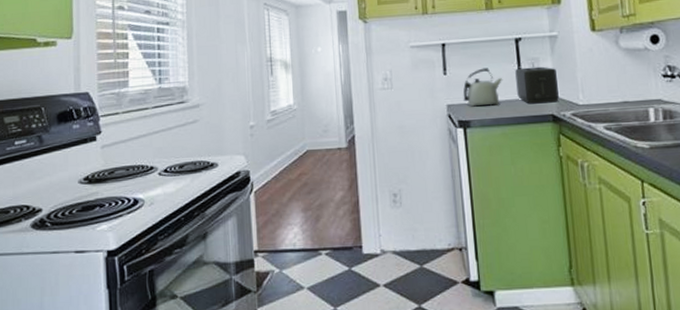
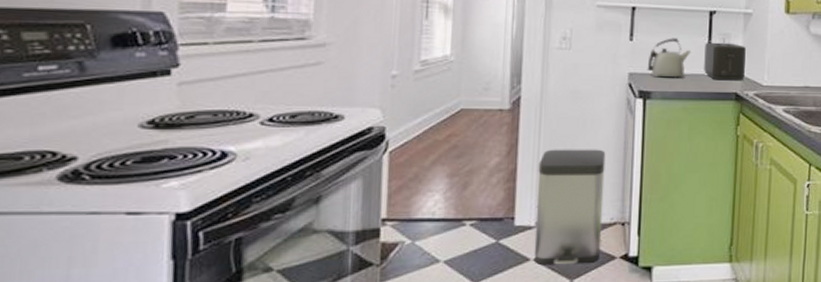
pedal bin: none [377,178,443,291] -> present [534,149,606,266]

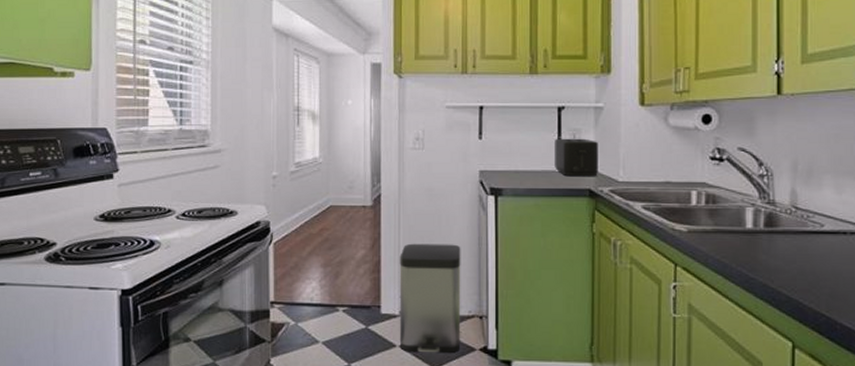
kettle: present [647,38,692,78] -> none [497,135,541,175]

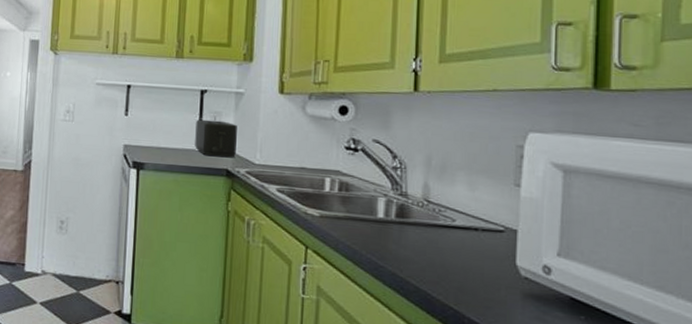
pedal bin: present [399,243,461,354] -> none [40,208,103,315]

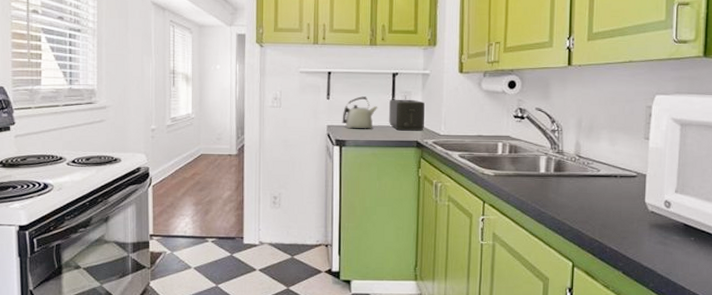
kettle: none [140,114,183,152] -> present [342,96,378,129]

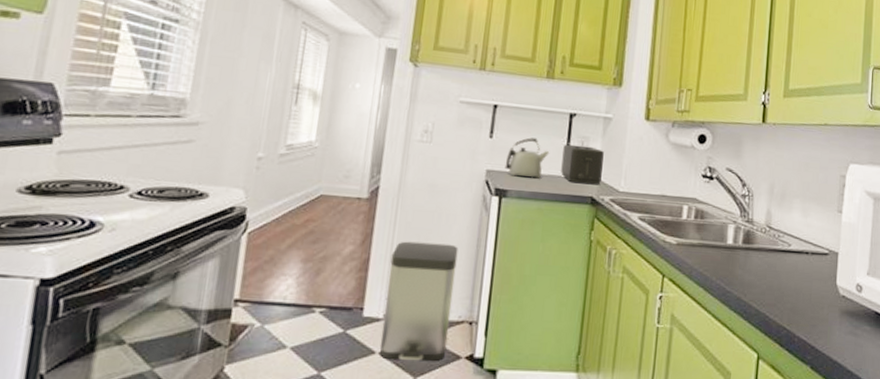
pedal bin: none [259,185,311,276] -> present [379,241,459,362]

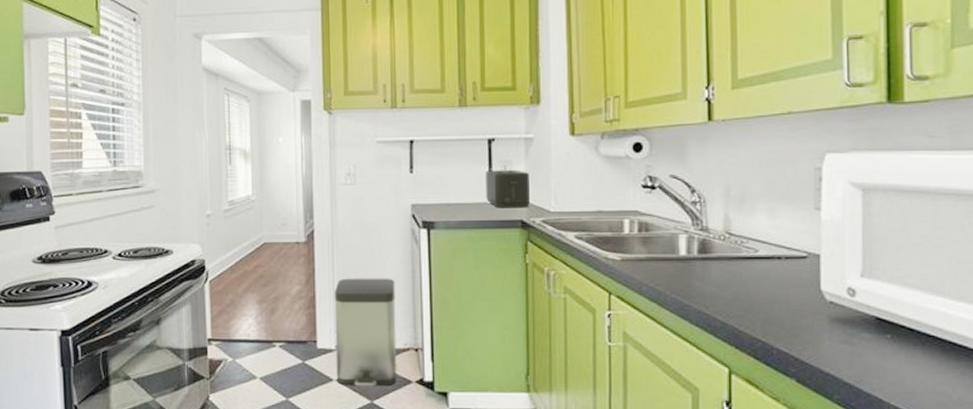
kettle: present [504,137,550,179] -> none [429,168,472,208]

